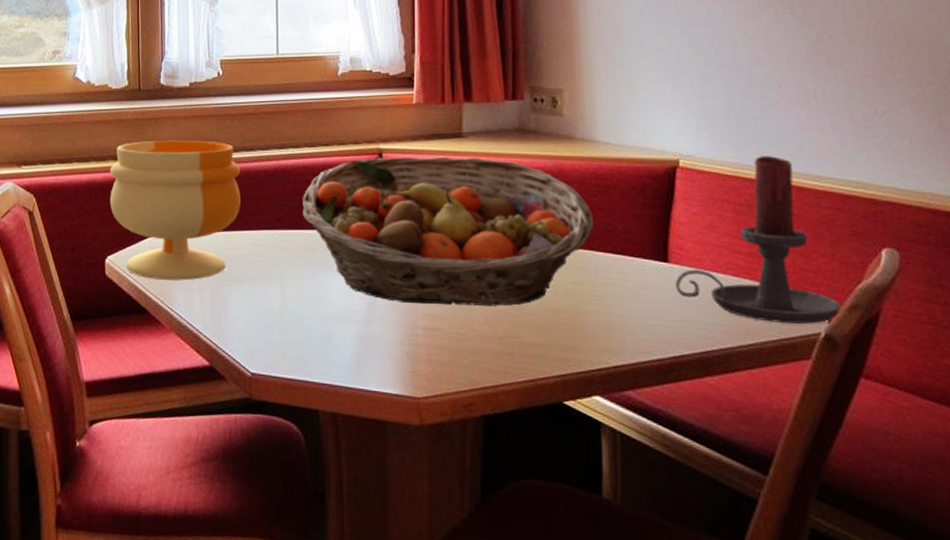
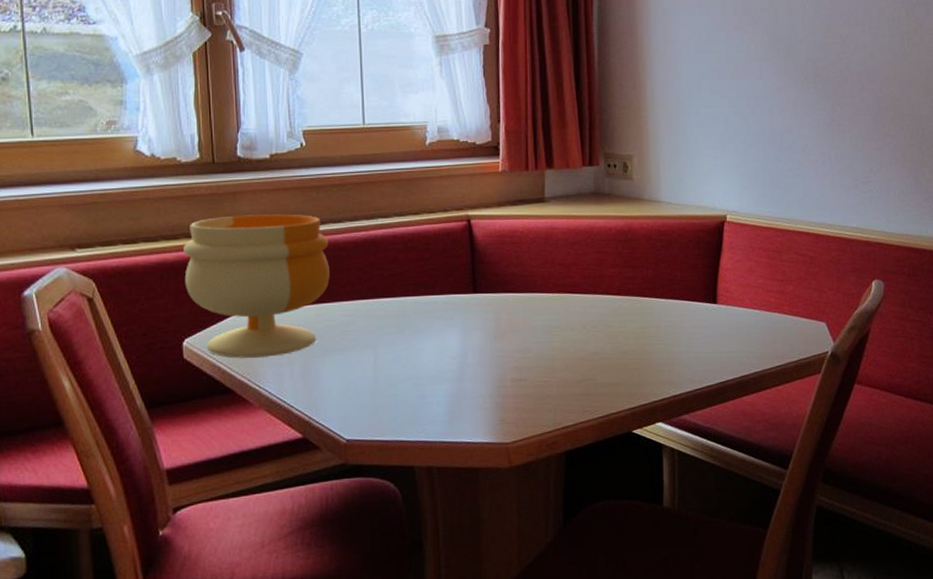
fruit basket: present [303,156,594,306] -> none [393,220,658,359]
candle holder: present [674,156,841,324] -> none [721,209,843,347]

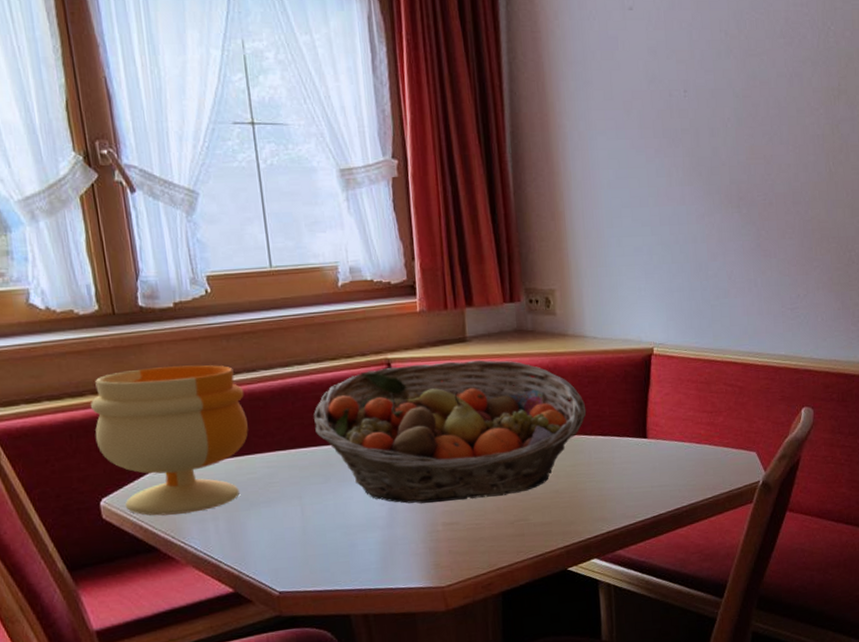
fruit basket: none [393,220,658,359] -> present [313,360,587,504]

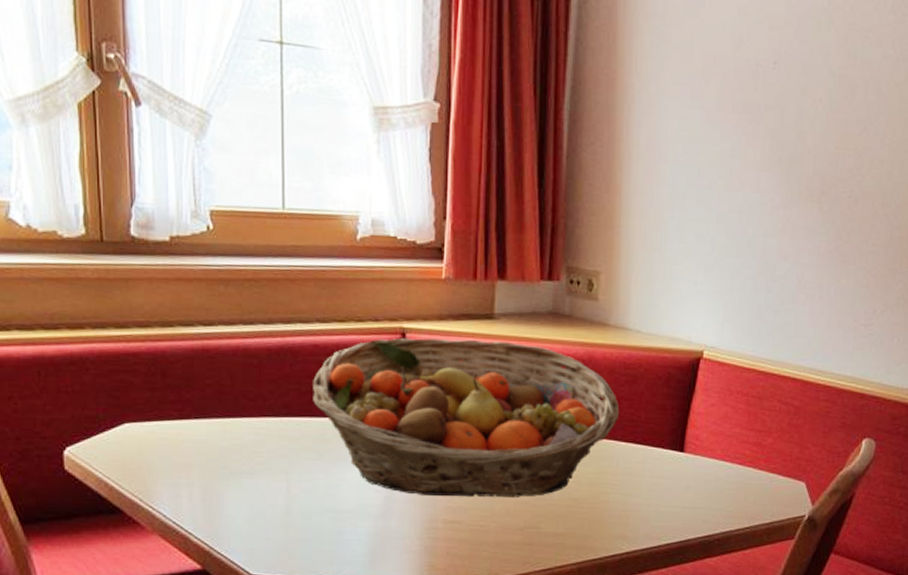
footed bowl: present [91,365,249,516] -> none [65,306,238,475]

